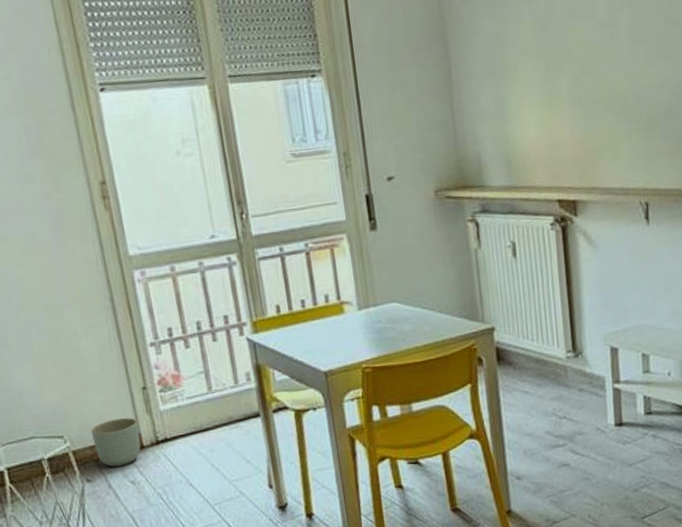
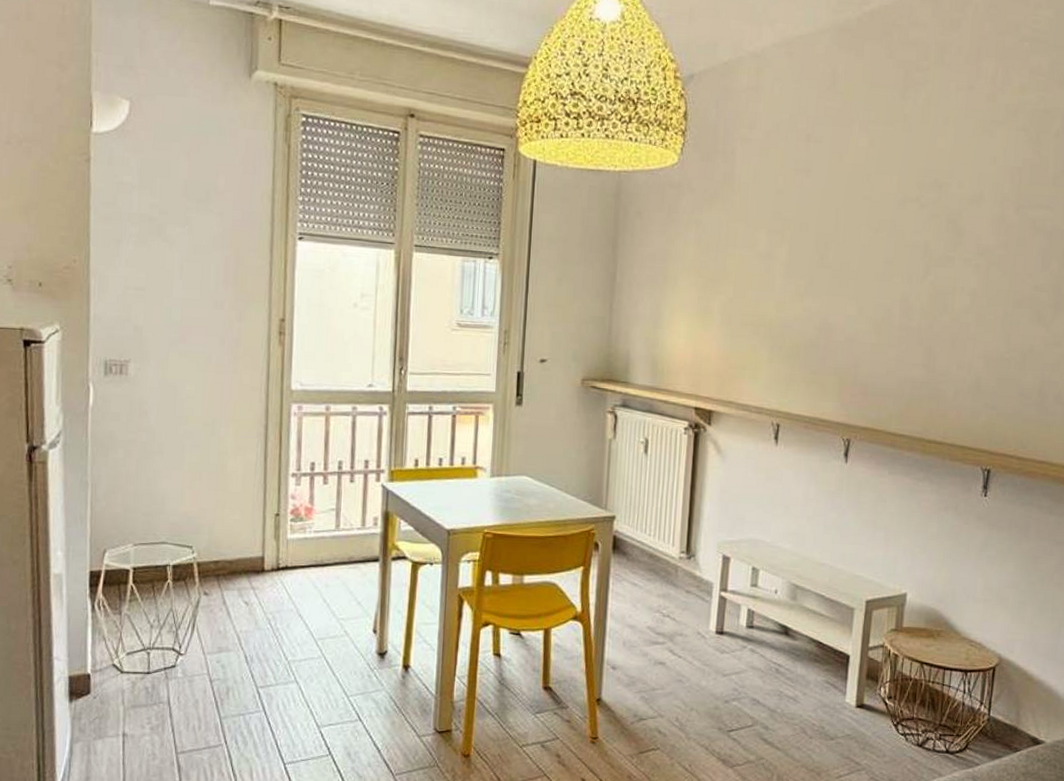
planter: present [91,417,141,467] -> none [219,539,264,586]

